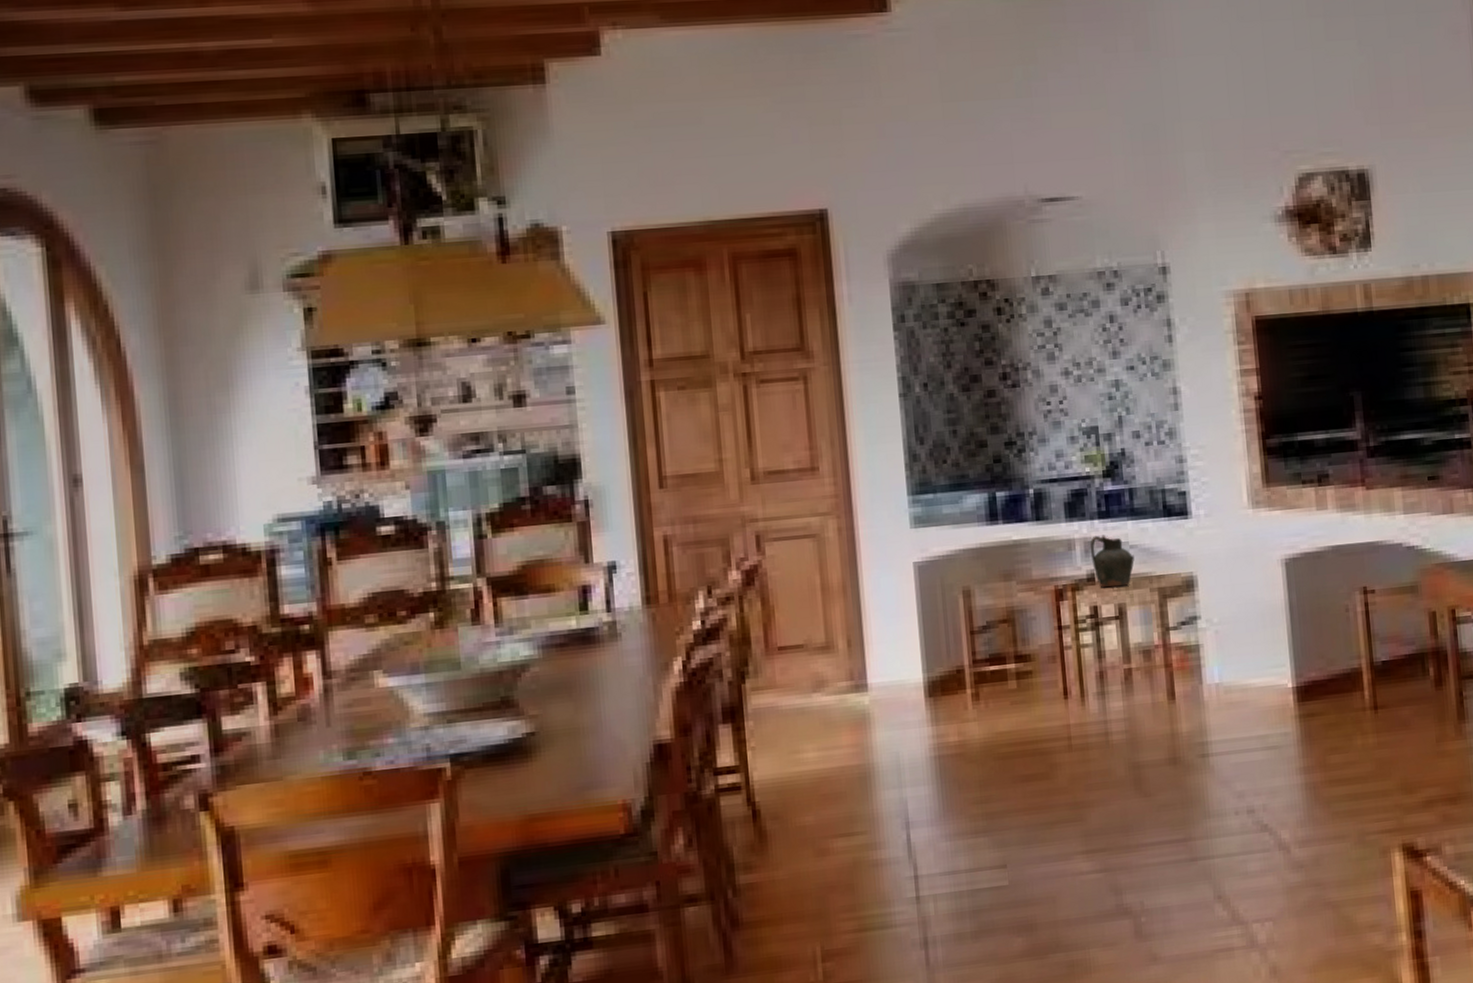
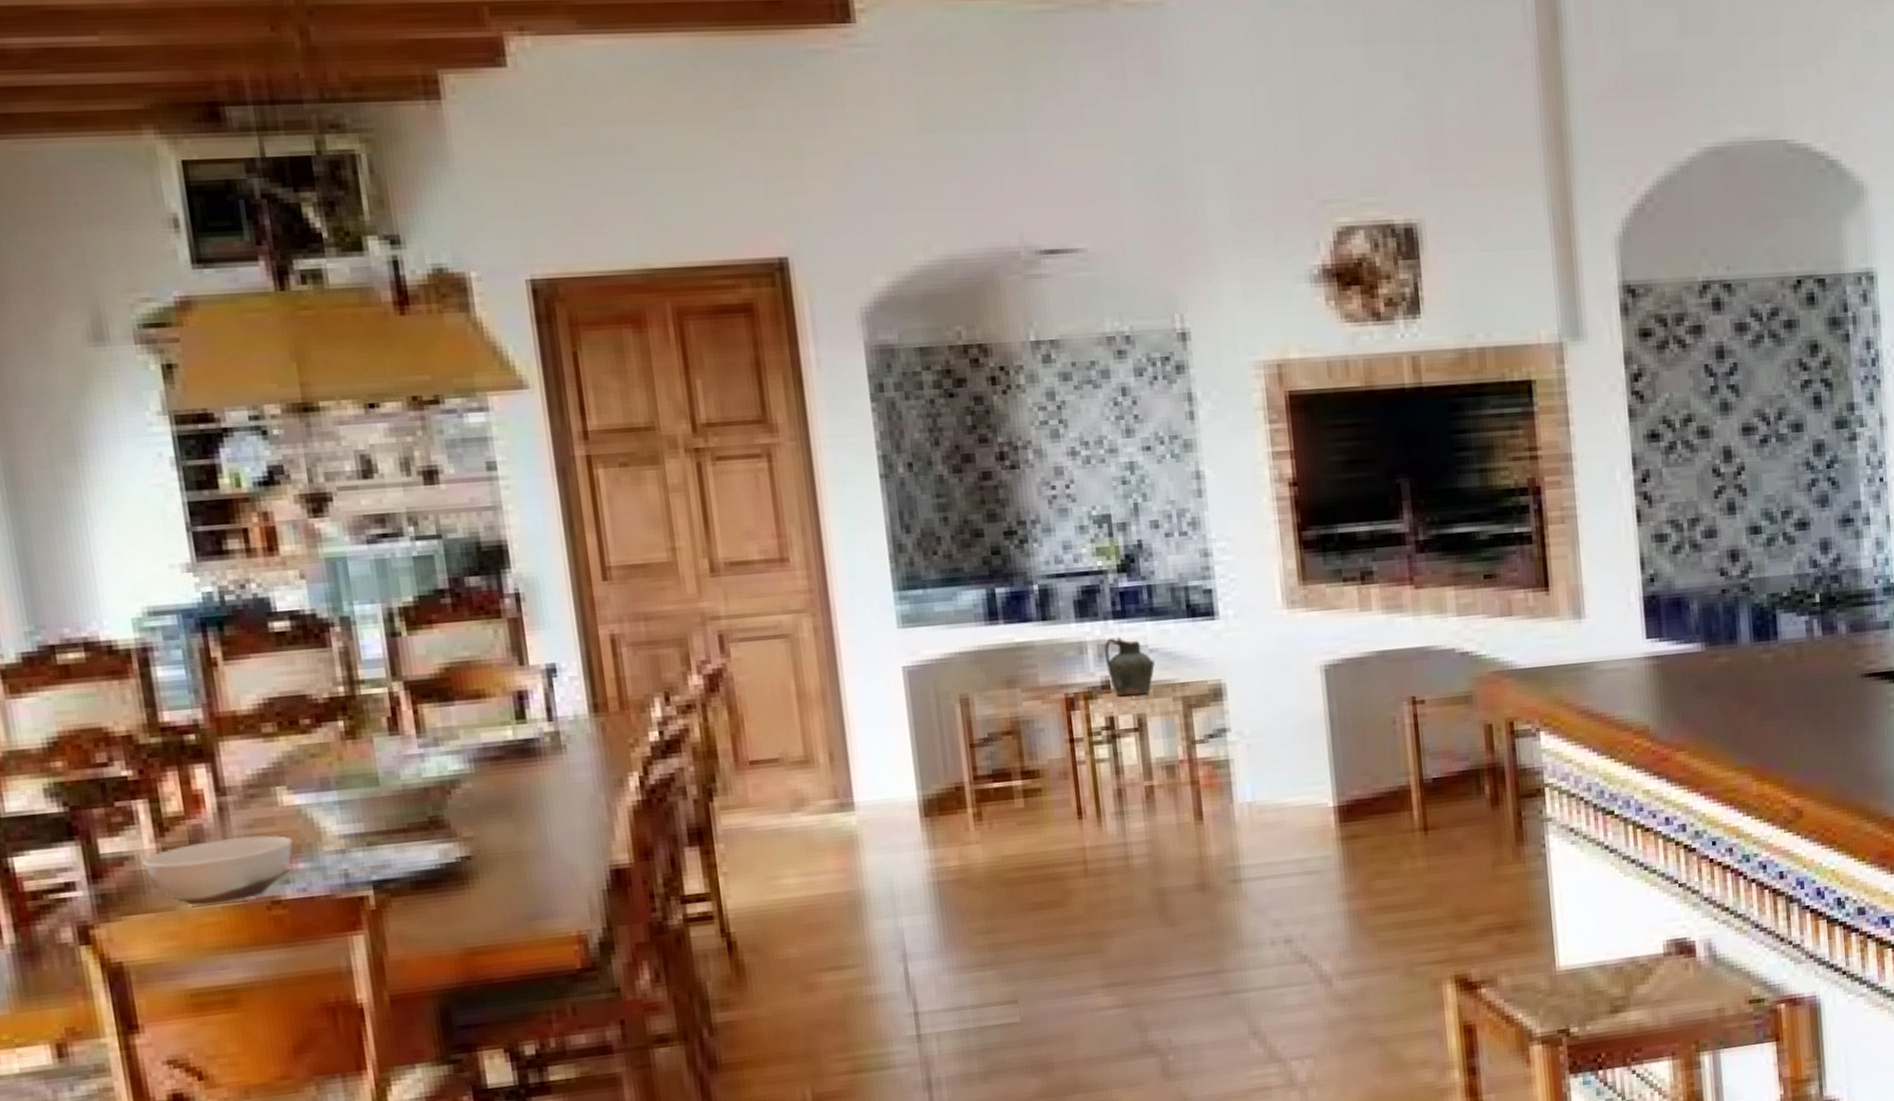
bowl: none [257,714,385,776] -> present [142,835,293,906]

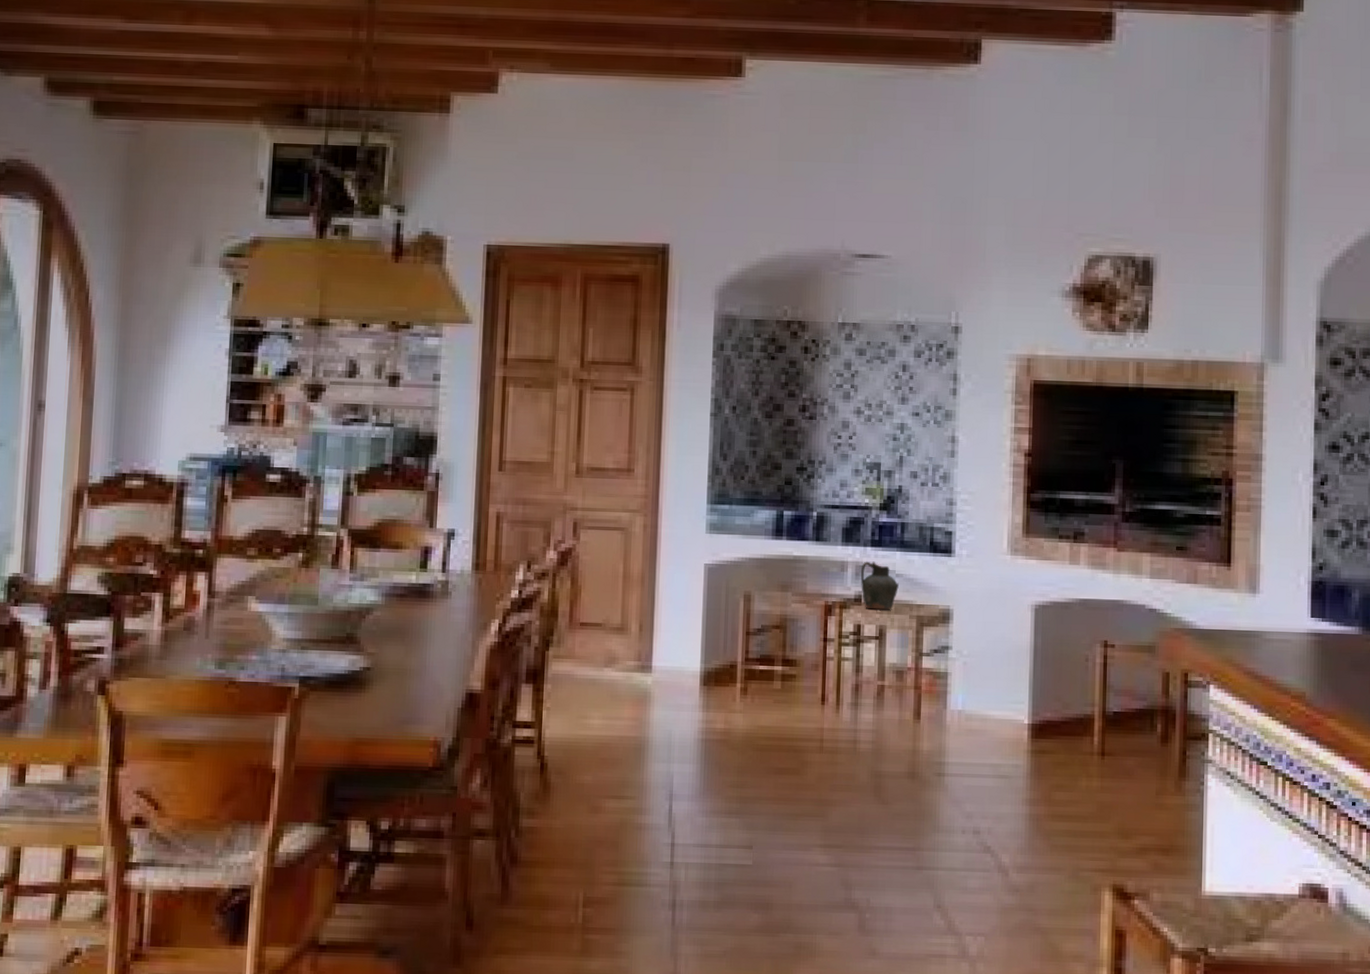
bowl: present [142,835,293,906] -> none [150,630,252,679]

